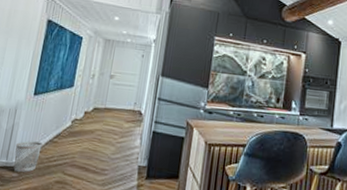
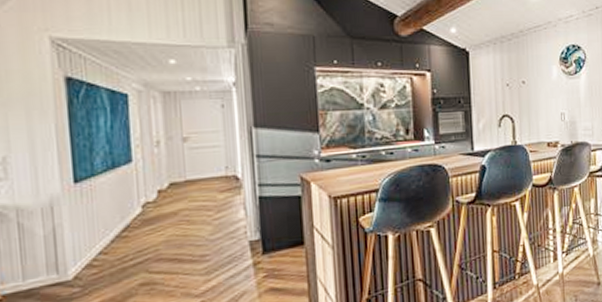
wastebasket: present [13,141,43,172] -> none [65,241,107,285]

